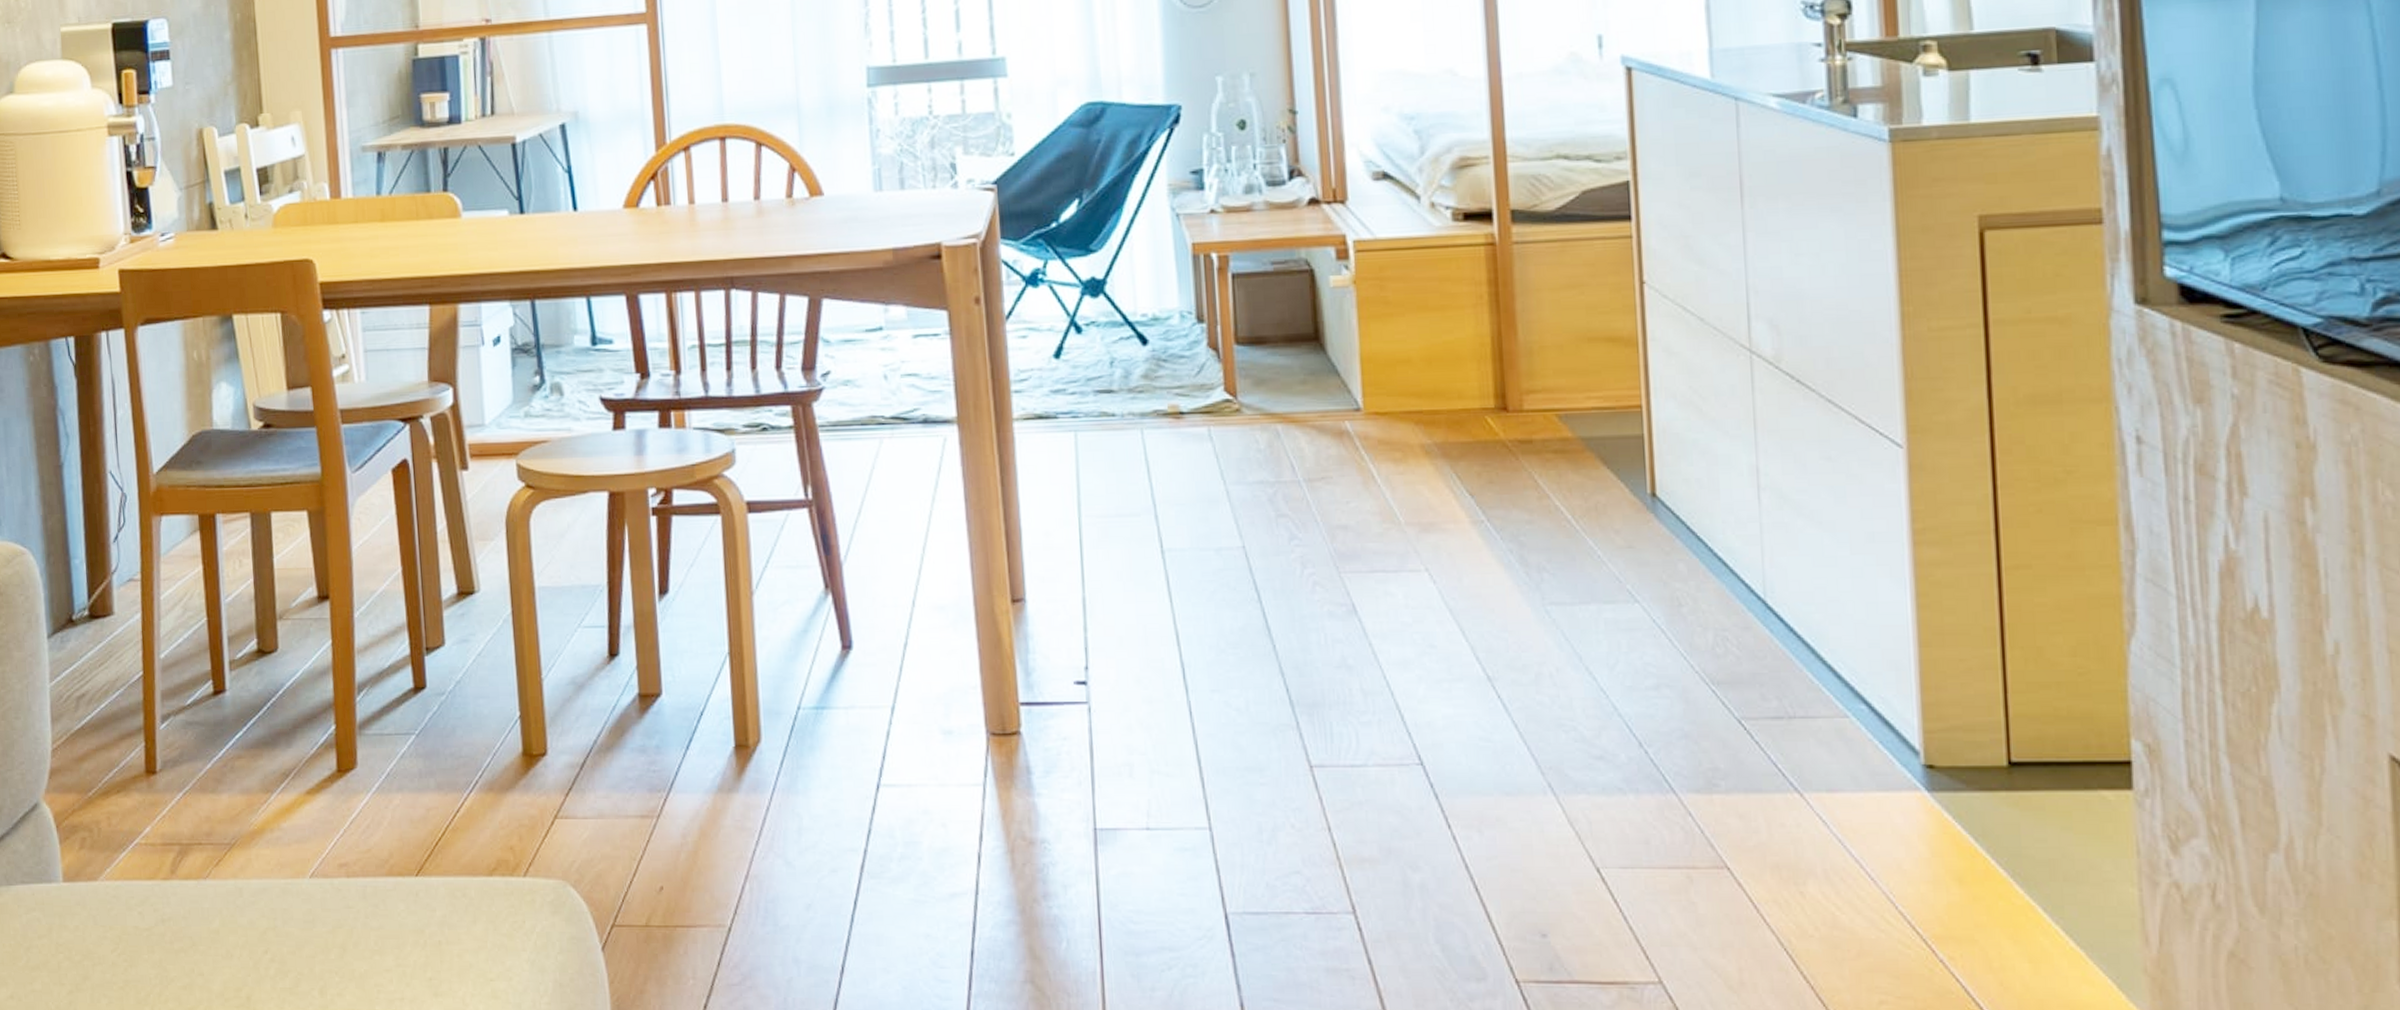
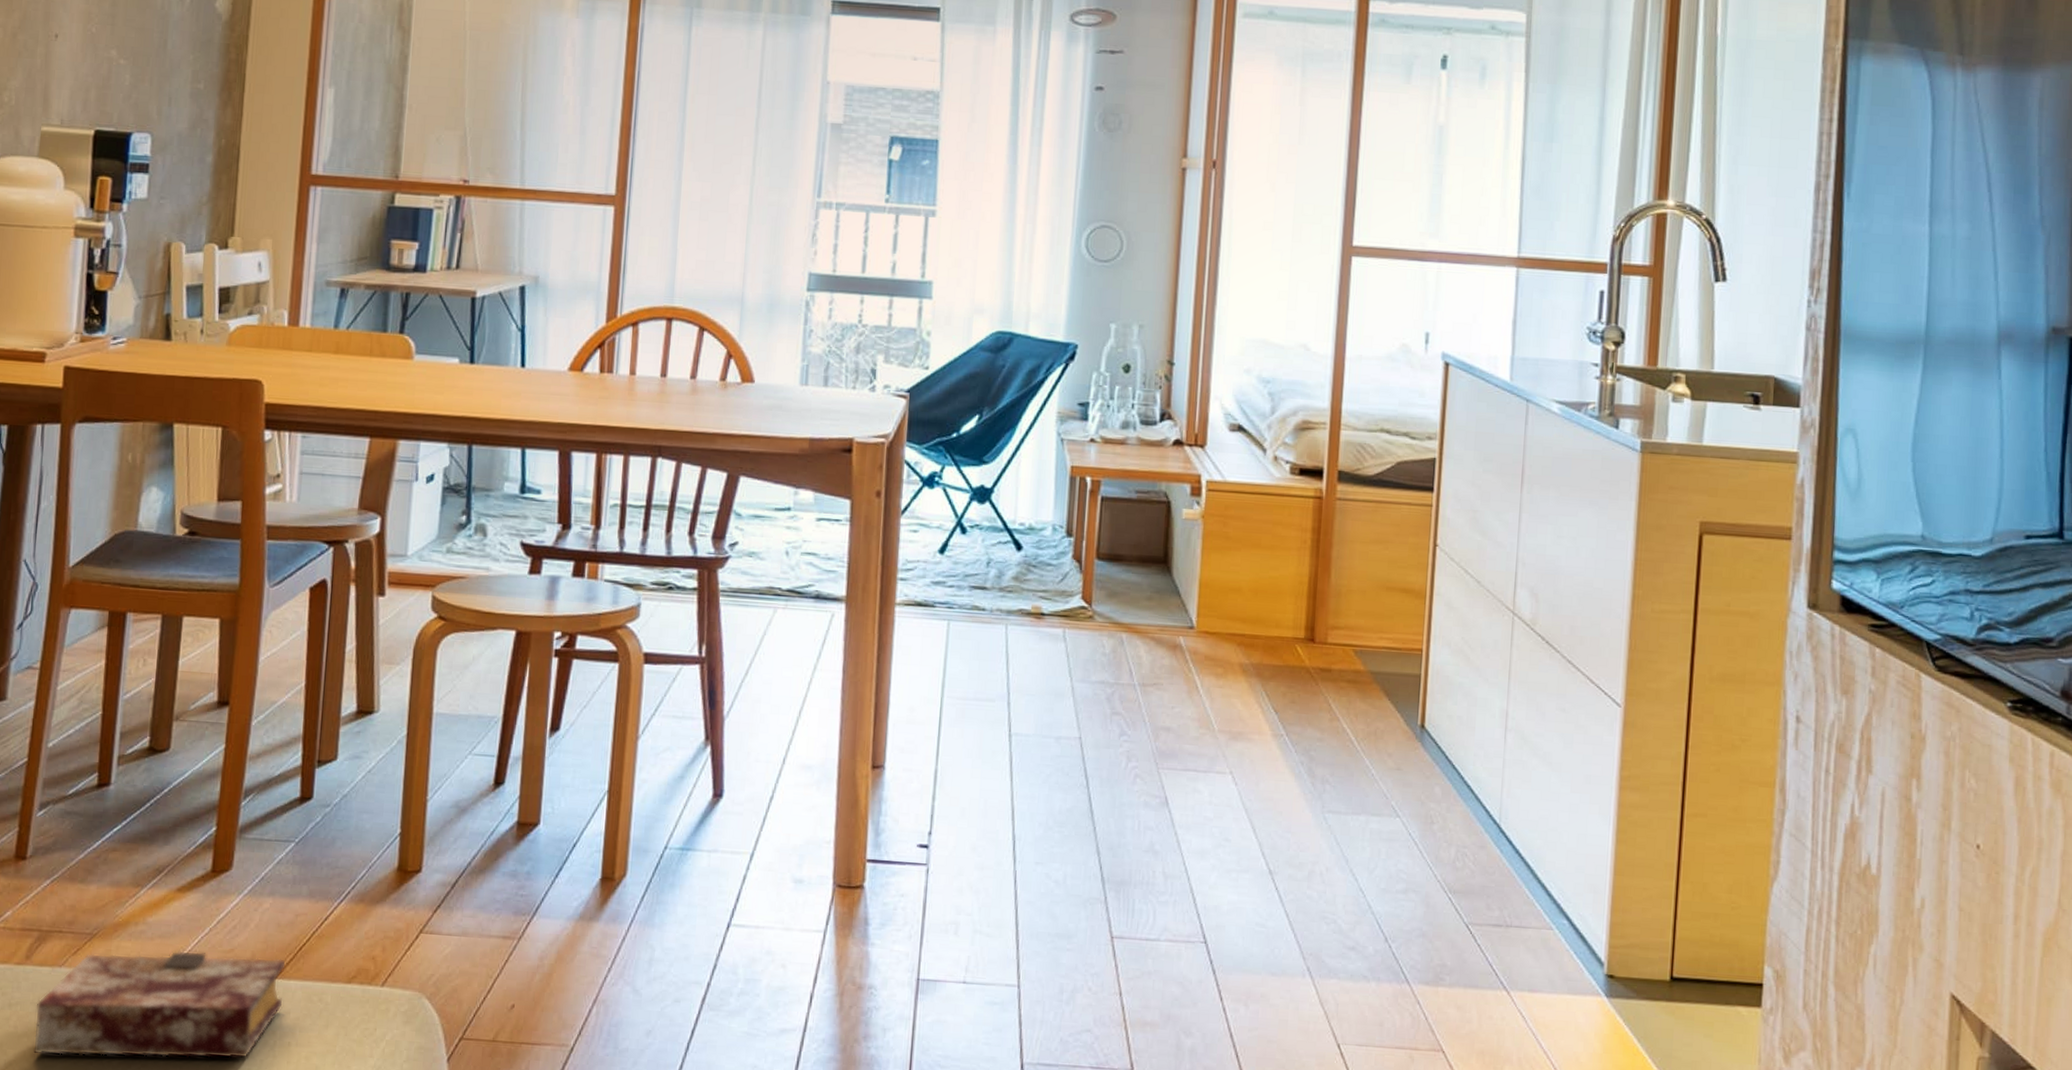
book: none [187,854,428,969] -> present [32,951,285,1059]

